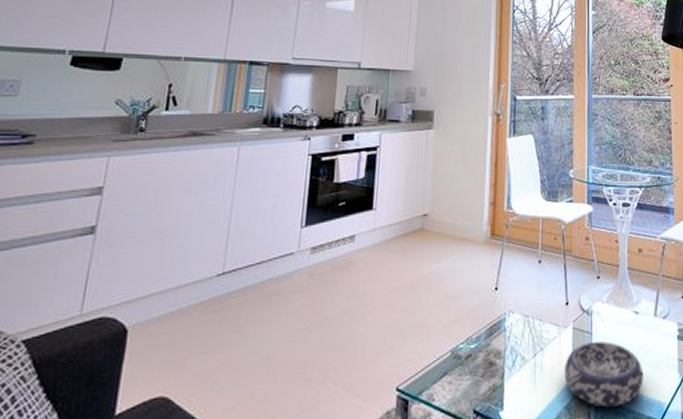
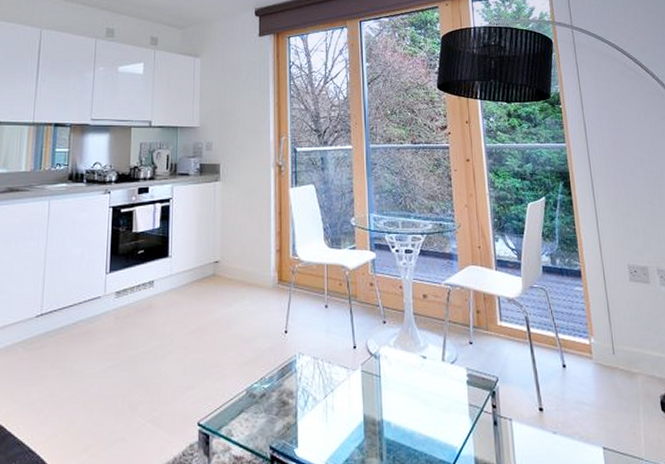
decorative bowl: present [564,341,644,408] -> none [355,385,434,449]

